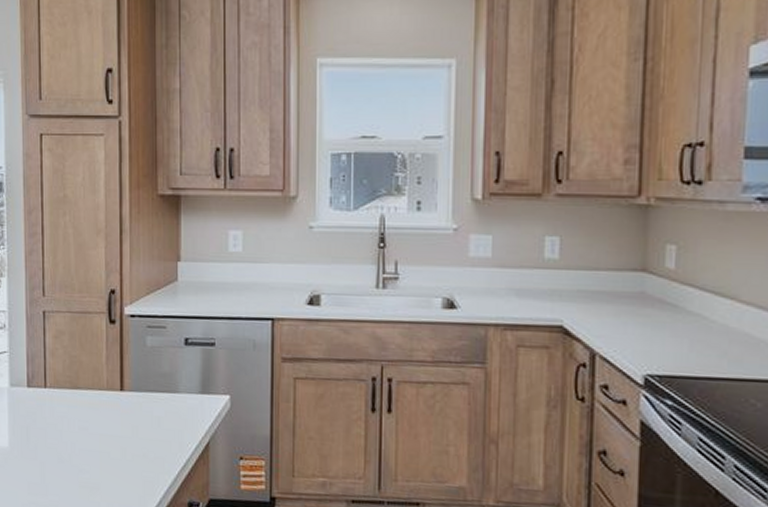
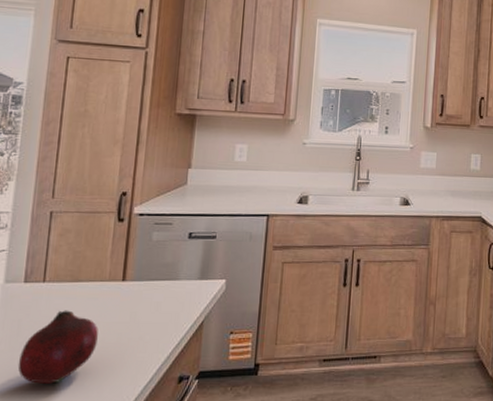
fruit: none [31,418,102,496] -> present [17,310,98,384]

